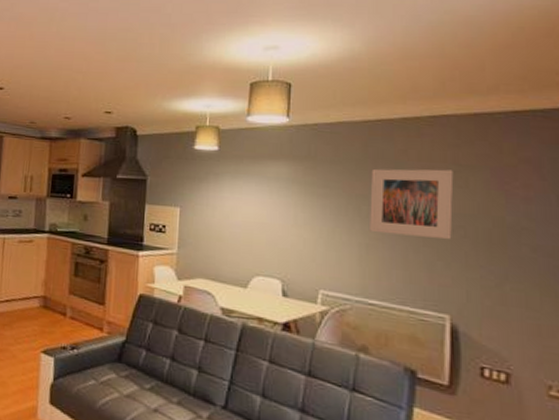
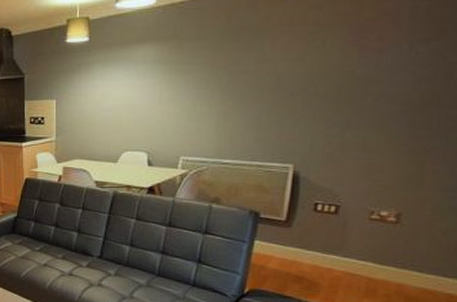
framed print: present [370,168,454,239] -> none [228,31,313,101]

